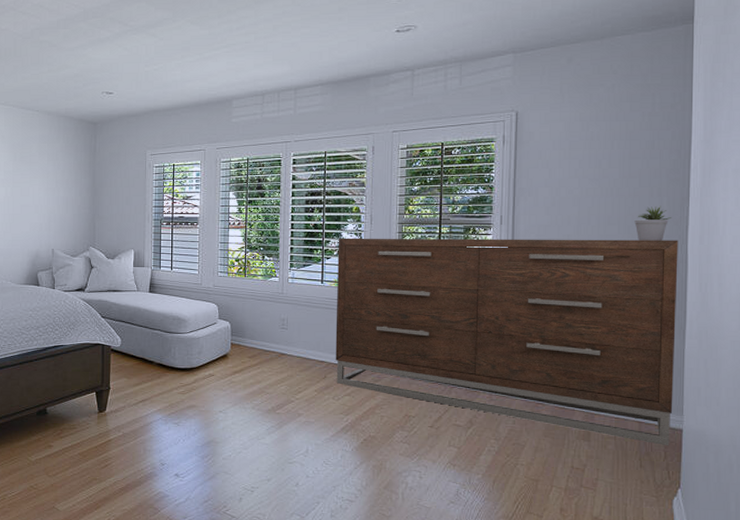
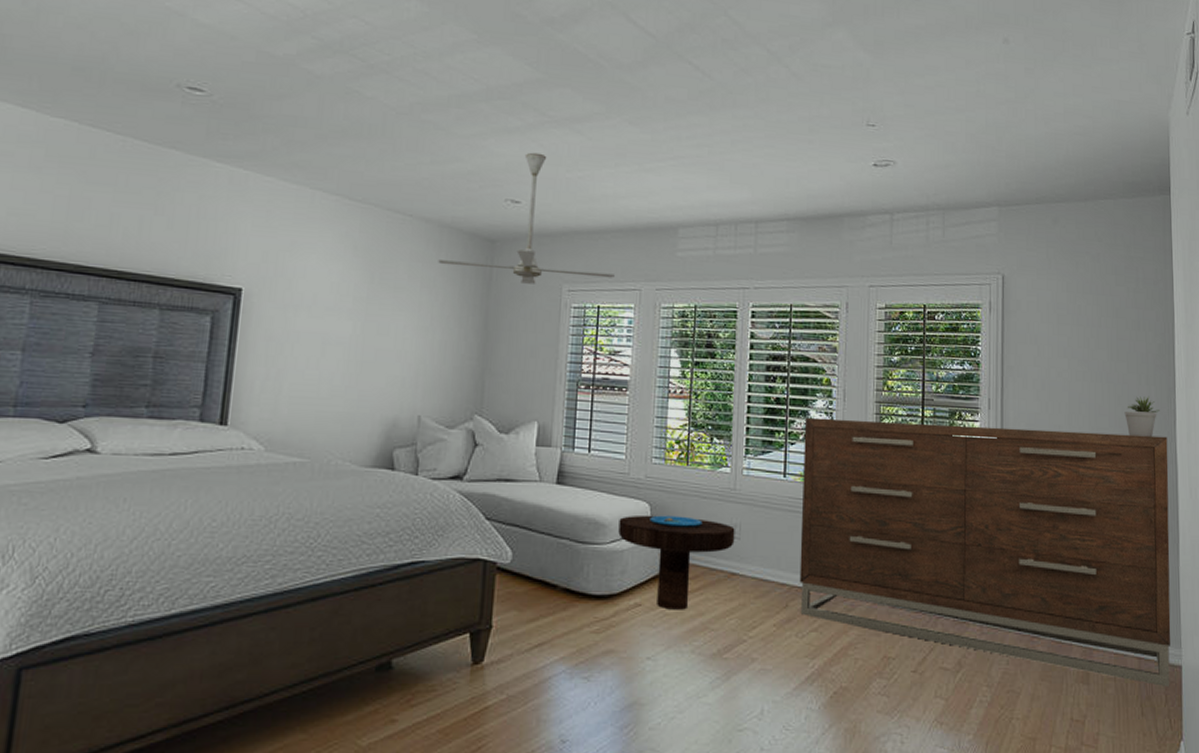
ceiling fan: none [58,55,185,152] -> present [438,152,615,284]
side table: none [195,313,283,379] -> present [618,515,735,610]

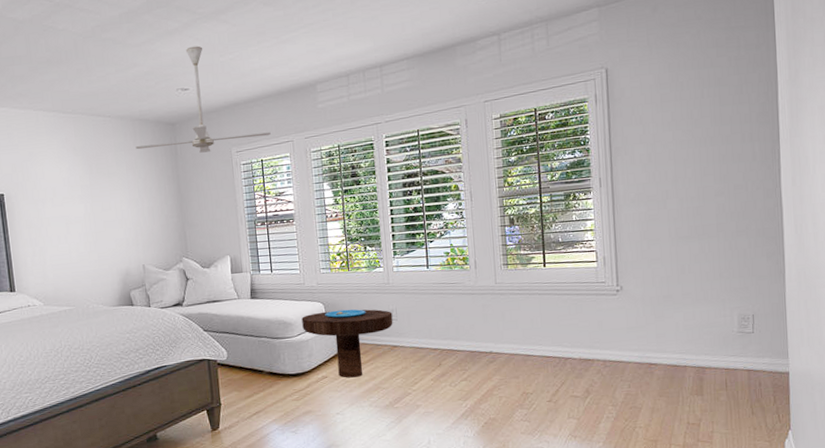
dresser: present [799,418,1171,688] -> none [439,184,779,391]
potted plant: present [1124,395,1160,437] -> none [729,150,764,189]

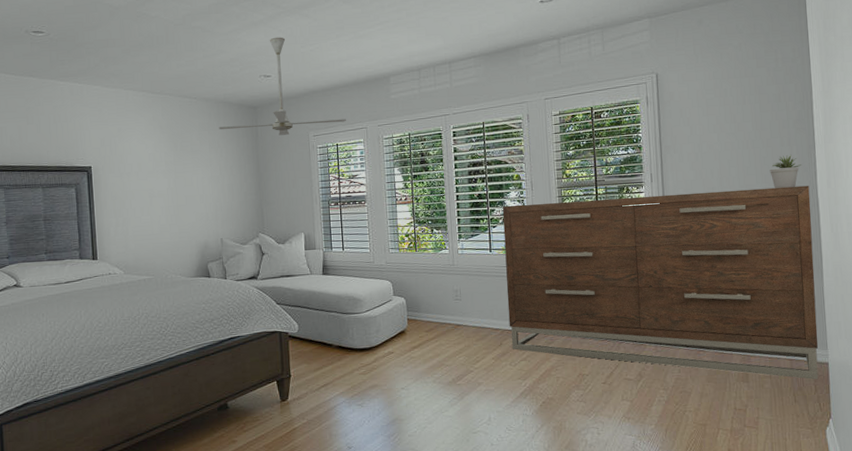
side table: present [301,309,393,378] -> none [370,288,457,354]
dresser: none [439,184,779,391] -> present [502,185,819,380]
potted plant: none [729,150,764,189] -> present [769,154,801,189]

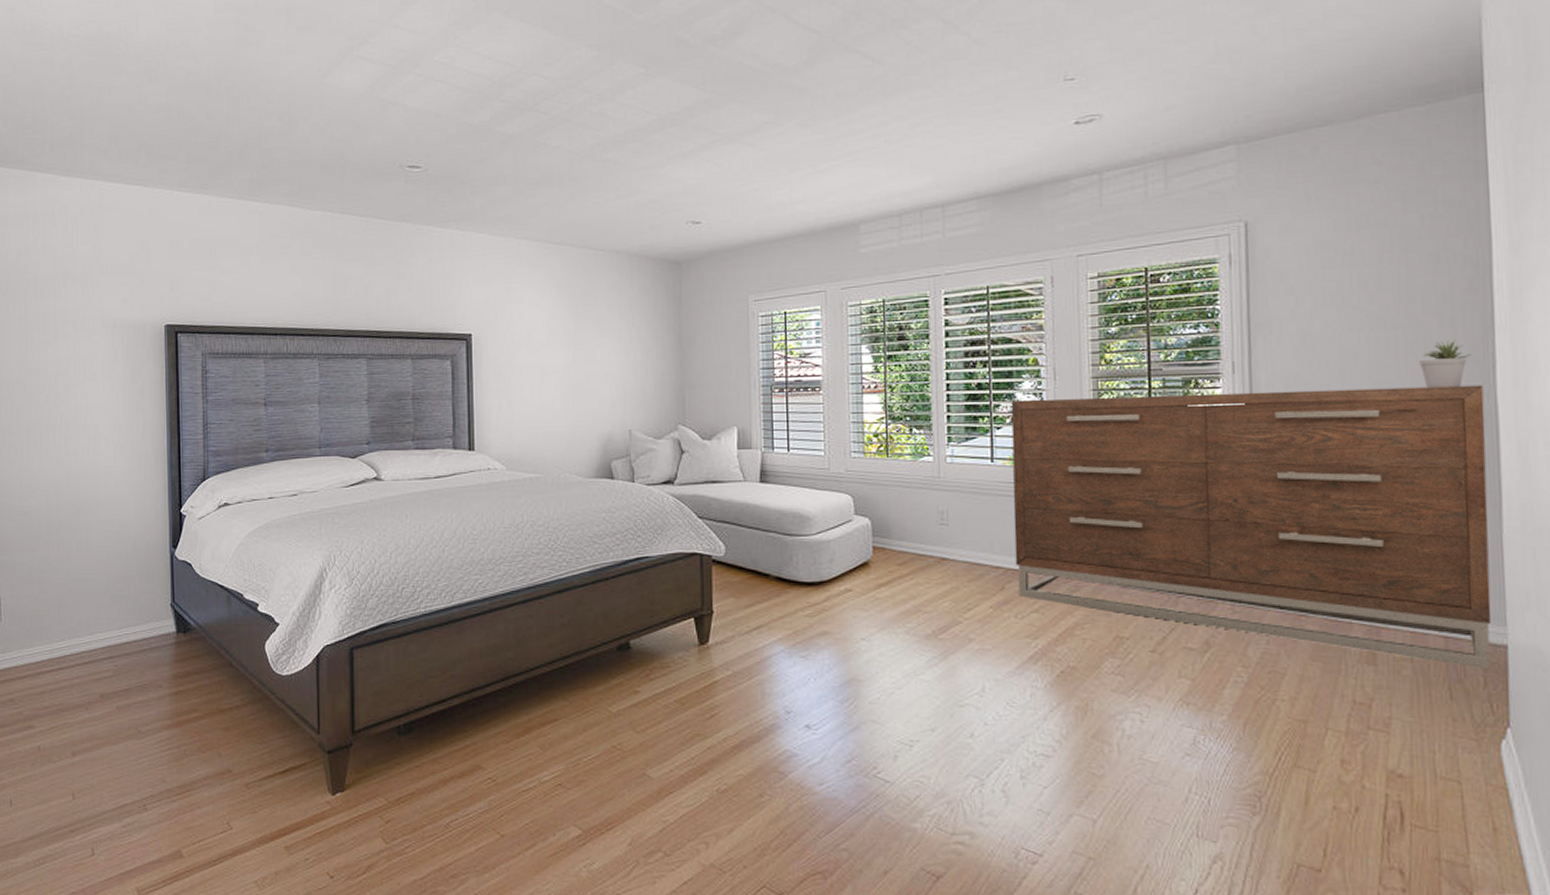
ceiling fan: present [219,37,346,135] -> none [631,172,798,299]

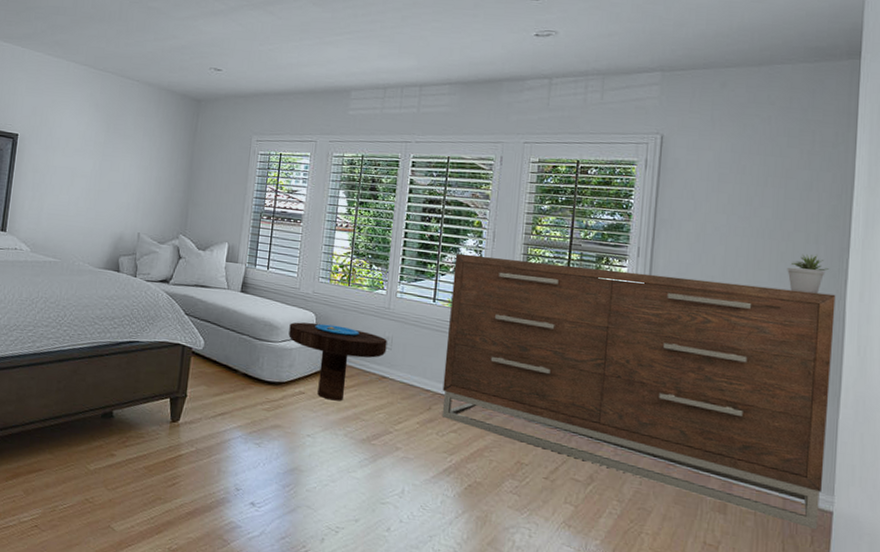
side table: none [823,506,943,594] -> present [288,322,387,401]

